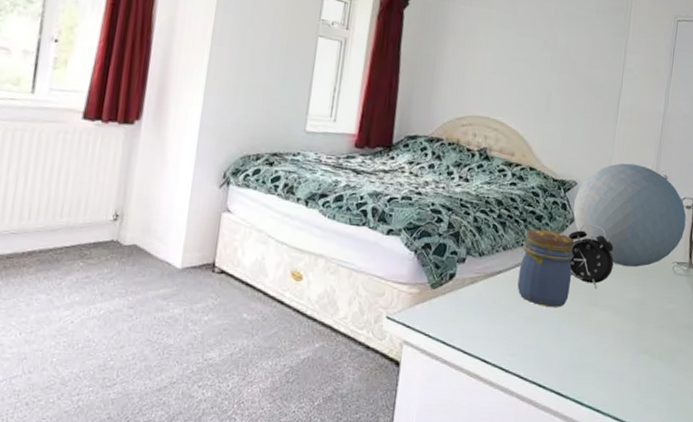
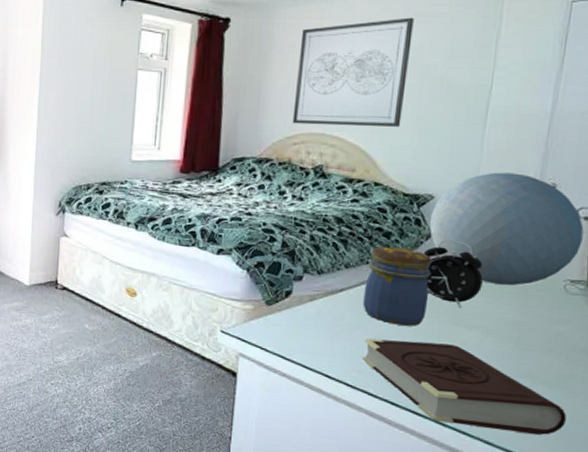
wall art: none [461,15,564,116] -> present [292,17,414,127]
book: none [515,320,675,407] -> present [362,338,566,435]

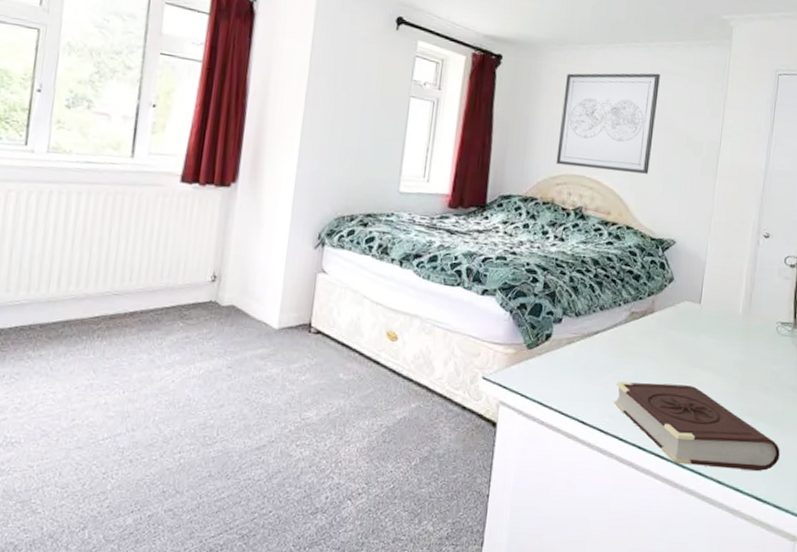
jar: present [363,246,431,326] -> none [615,289,673,368]
alarm clock: present [424,239,483,309] -> none [667,283,715,350]
decorative orb: present [430,172,584,285] -> none [672,221,790,327]

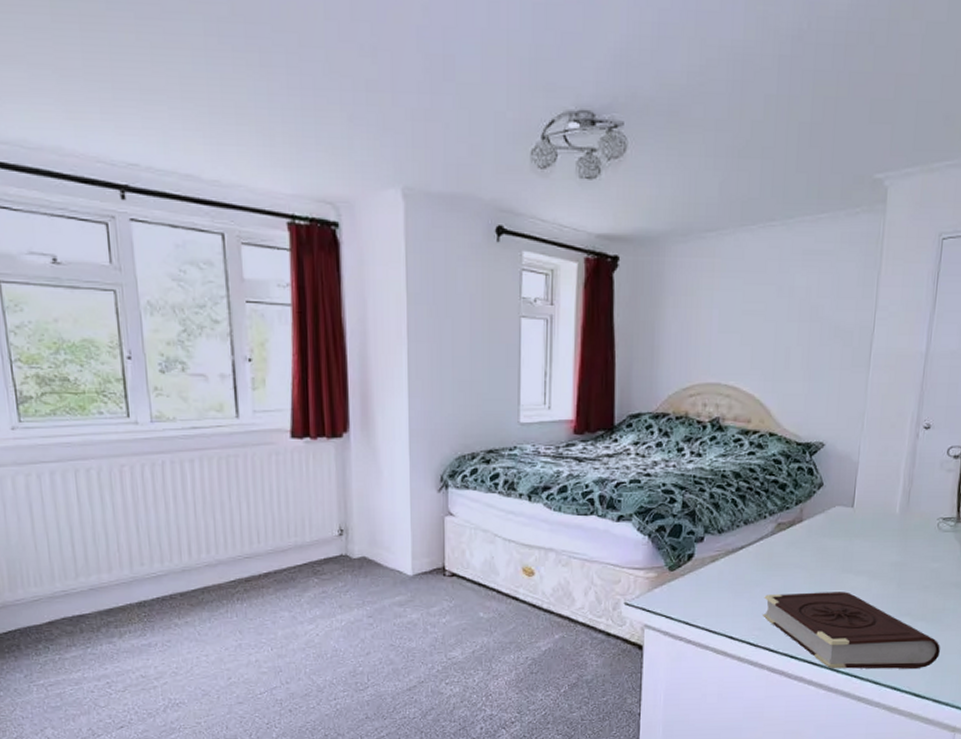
wall art: present [556,73,660,174] -> none [687,255,802,374]

